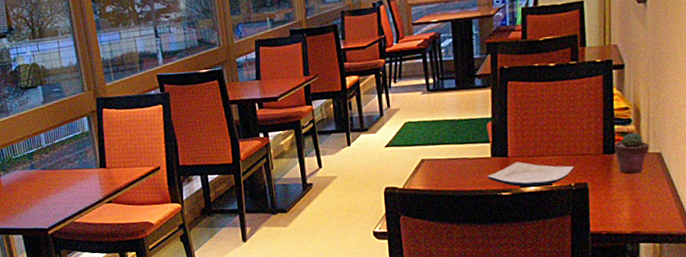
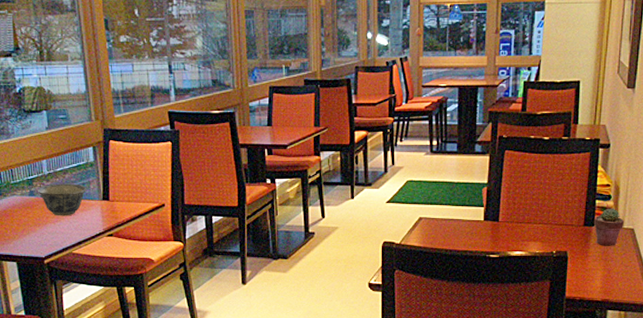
bowl: none [38,154,84,187] -> present [38,183,87,216]
plate: present [487,162,574,187] -> none [479,227,557,252]

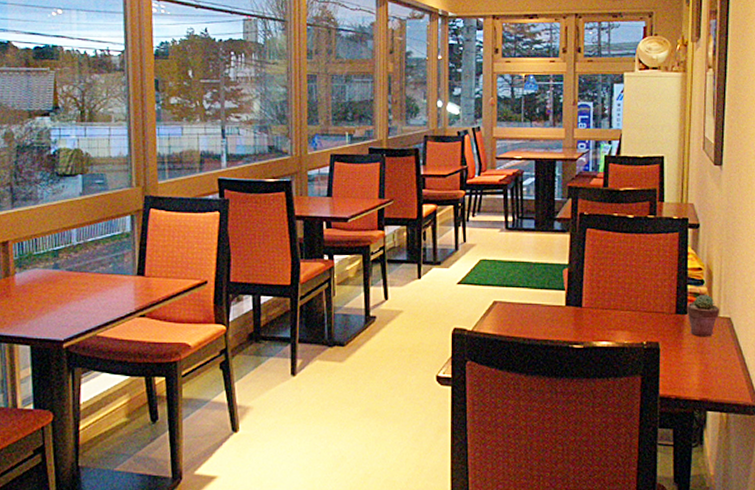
bowl: present [38,183,87,216] -> none [63,255,120,293]

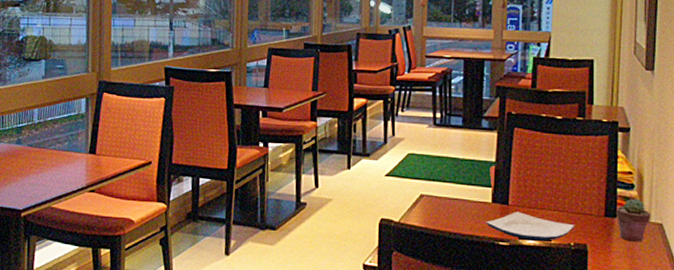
plate: none [560,313,646,343] -> present [486,211,574,242]

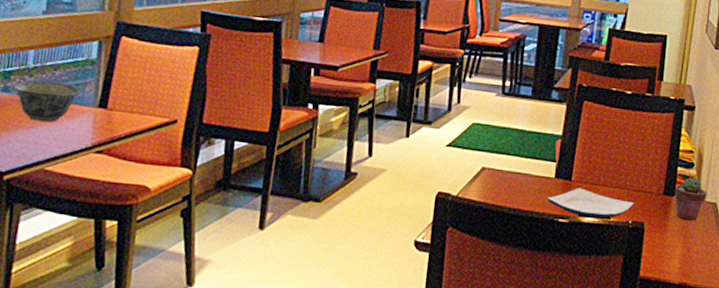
bowl: none [25,133,75,168] -> present [14,80,81,123]

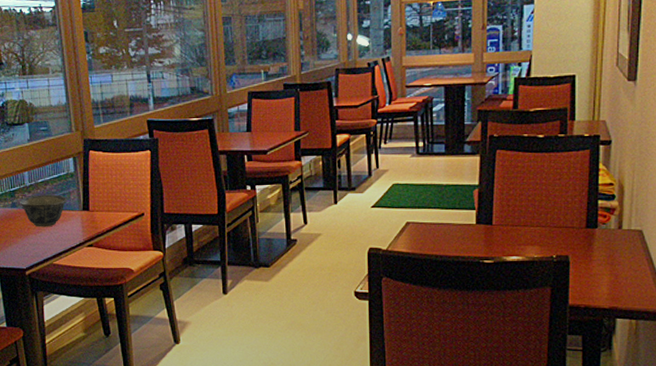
plate: present [547,188,634,220] -> none [471,230,556,257]
potted succulent: present [675,177,707,221] -> none [598,208,632,249]

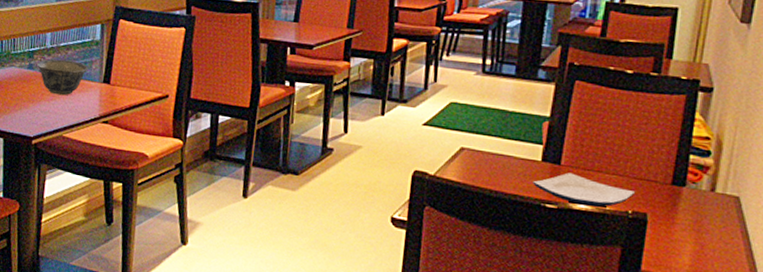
plate: none [471,230,556,257] -> present [533,172,635,208]

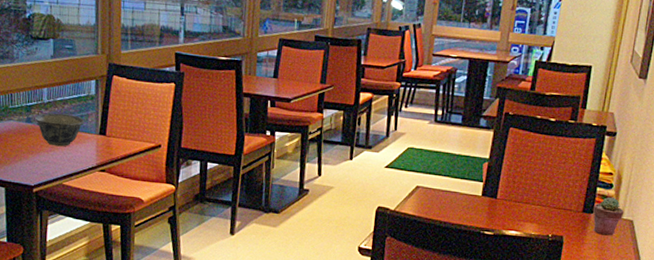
plate: present [533,172,635,208] -> none [474,205,554,233]
potted succulent: none [686,166,728,215] -> present [593,196,625,236]

